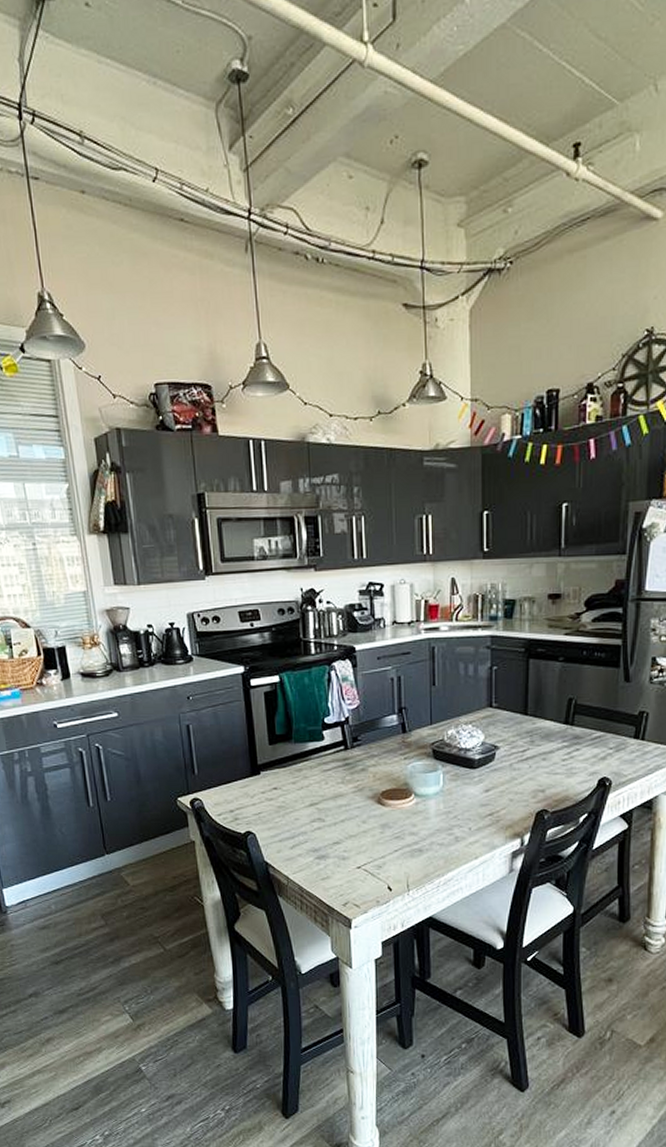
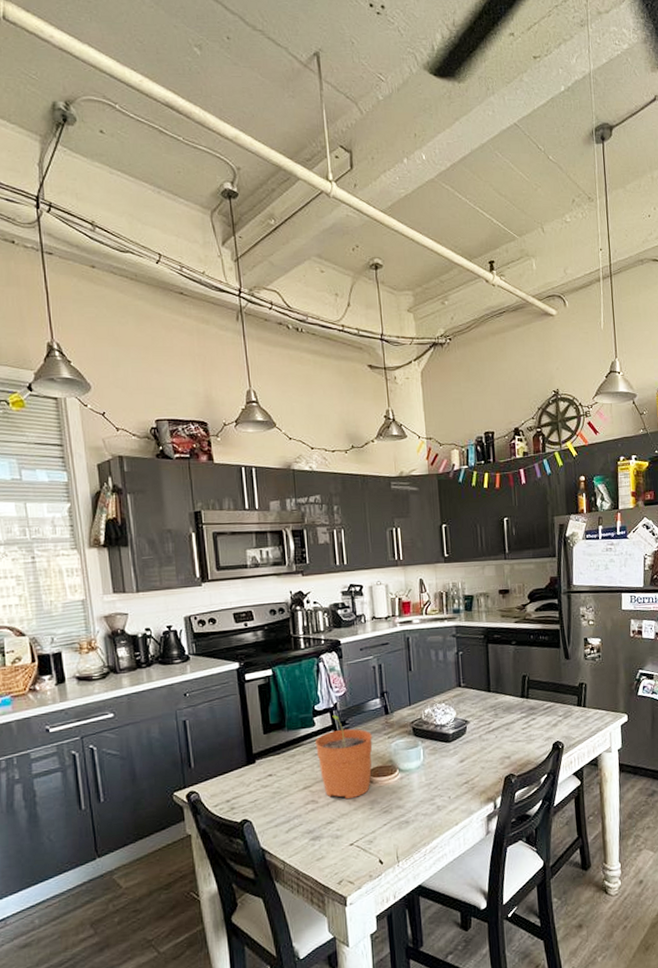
plant pot: none [324,730,387,821] -> present [315,715,373,800]

